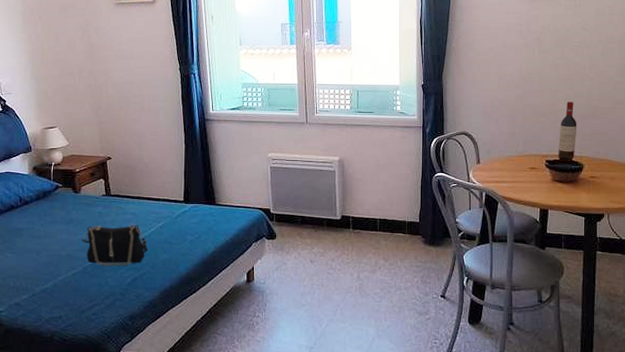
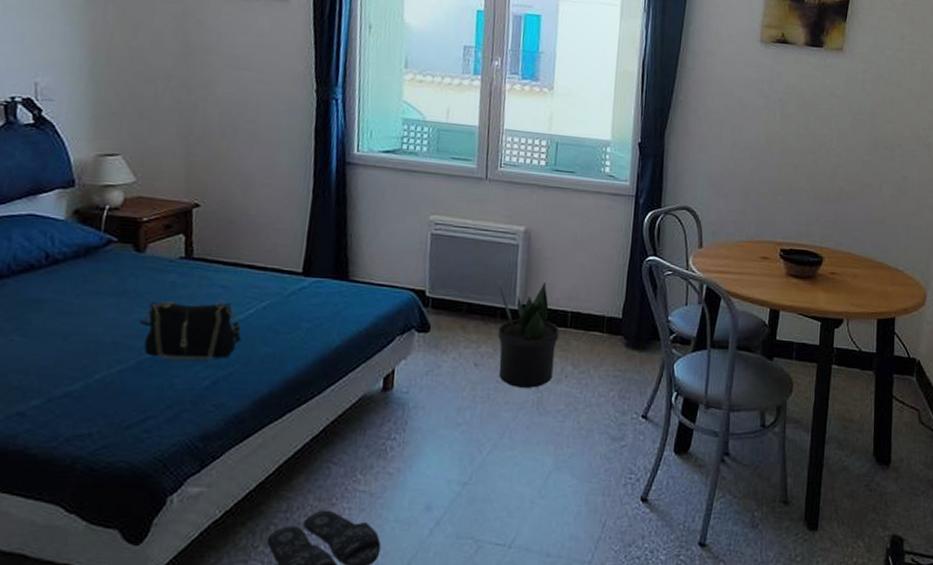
planter: none [324,198,372,277] -> present [497,283,560,388]
wine bottle: present [558,102,577,161] -> none [794,179,819,252]

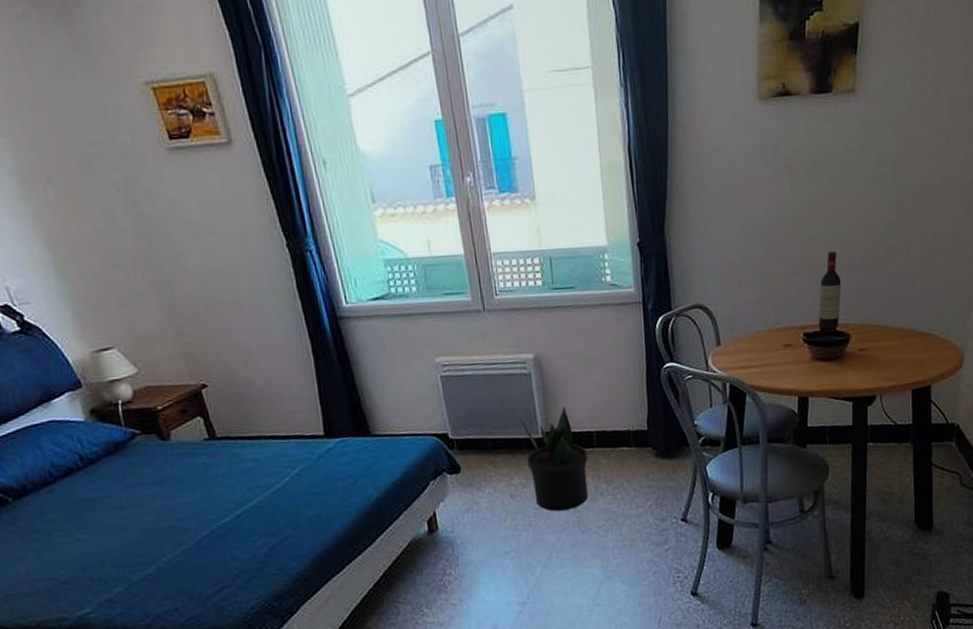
handbag: present [139,300,242,362] -> none [186,473,286,536]
wine bottle: none [794,179,819,252] -> present [818,251,842,332]

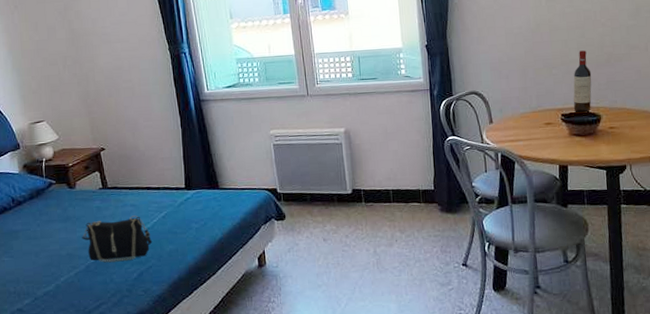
handbag: none [186,473,286,536] -> present [81,215,153,263]
planter: present [520,407,588,511] -> none [332,170,386,253]

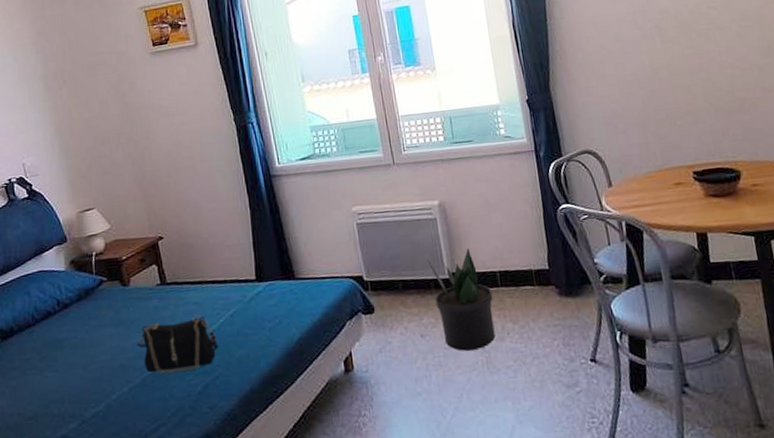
planter: none [332,170,386,253] -> present [427,249,496,351]
wine bottle: present [573,50,592,113] -> none [702,96,728,169]

